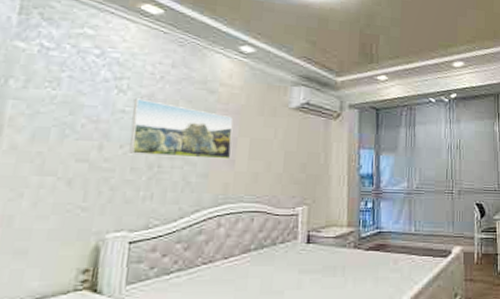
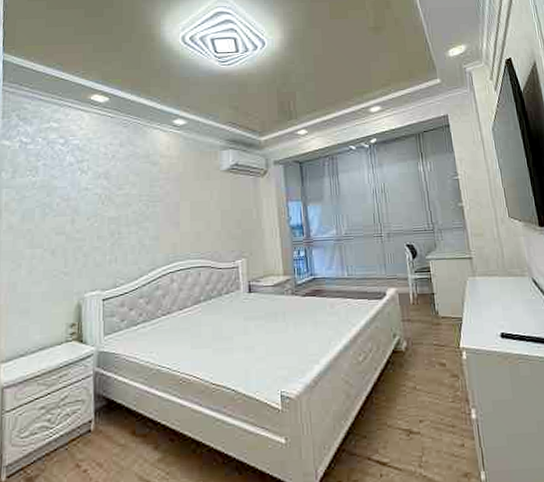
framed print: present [129,98,233,160] -> none [93,176,176,225]

